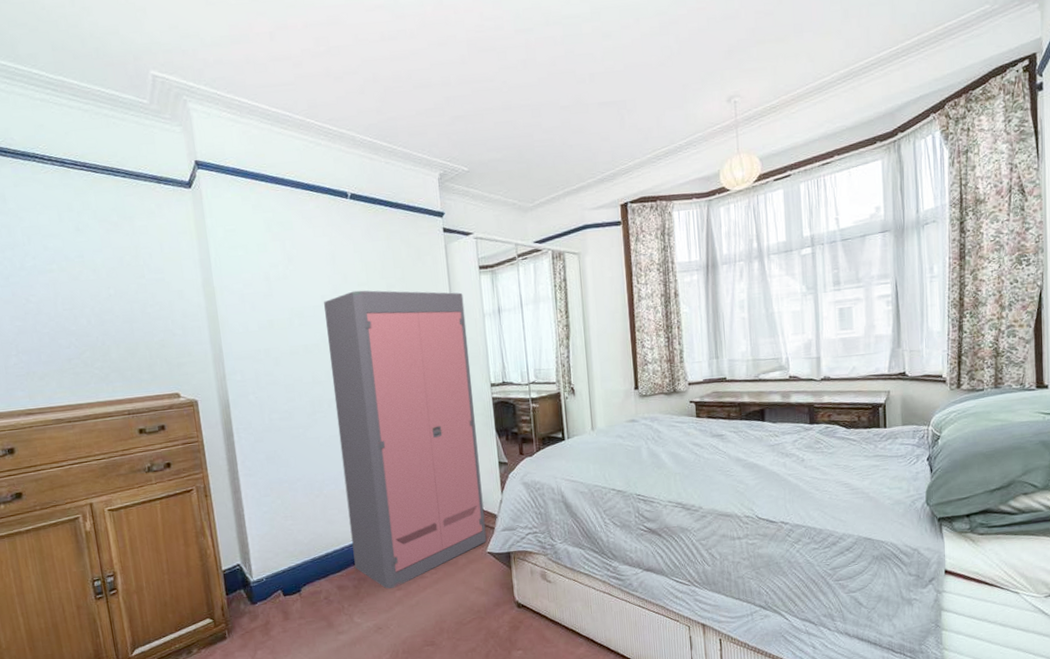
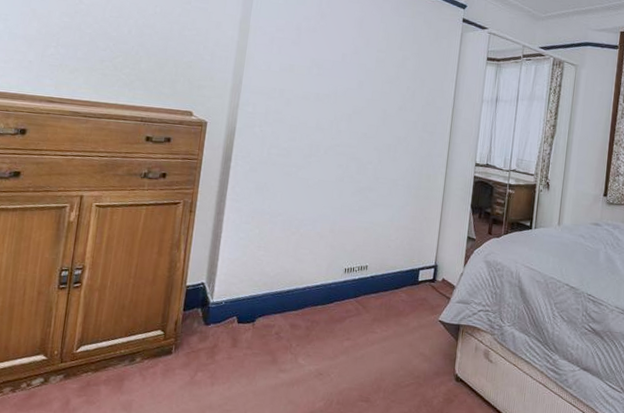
storage cabinet: present [324,290,487,589] -> none [312,55,468,338]

